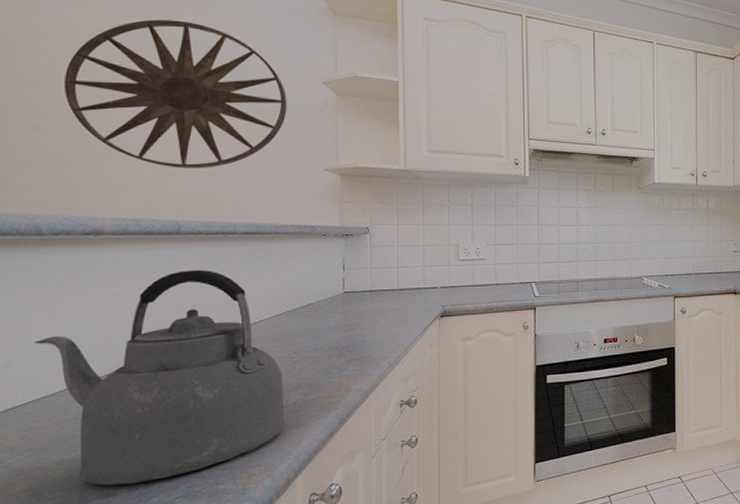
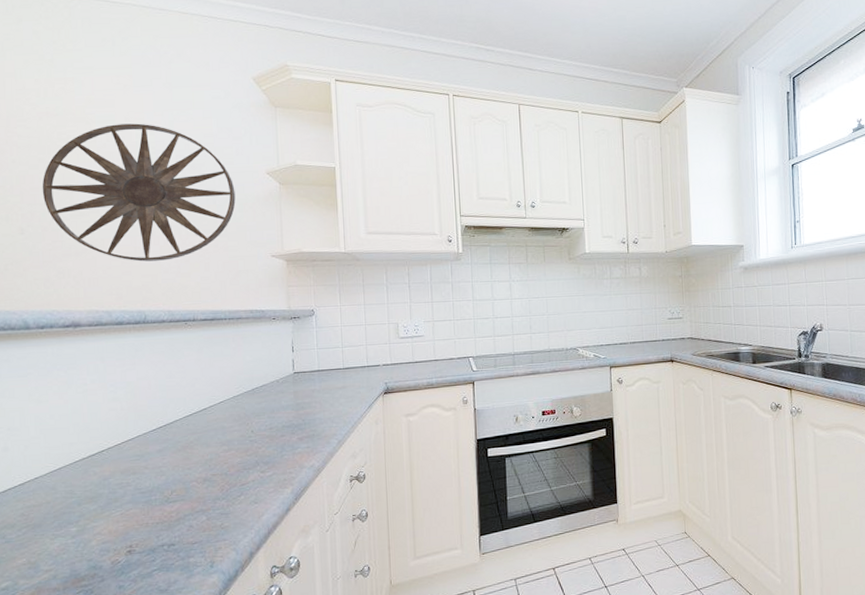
kettle: present [35,269,285,486] -> none [27,355,246,559]

